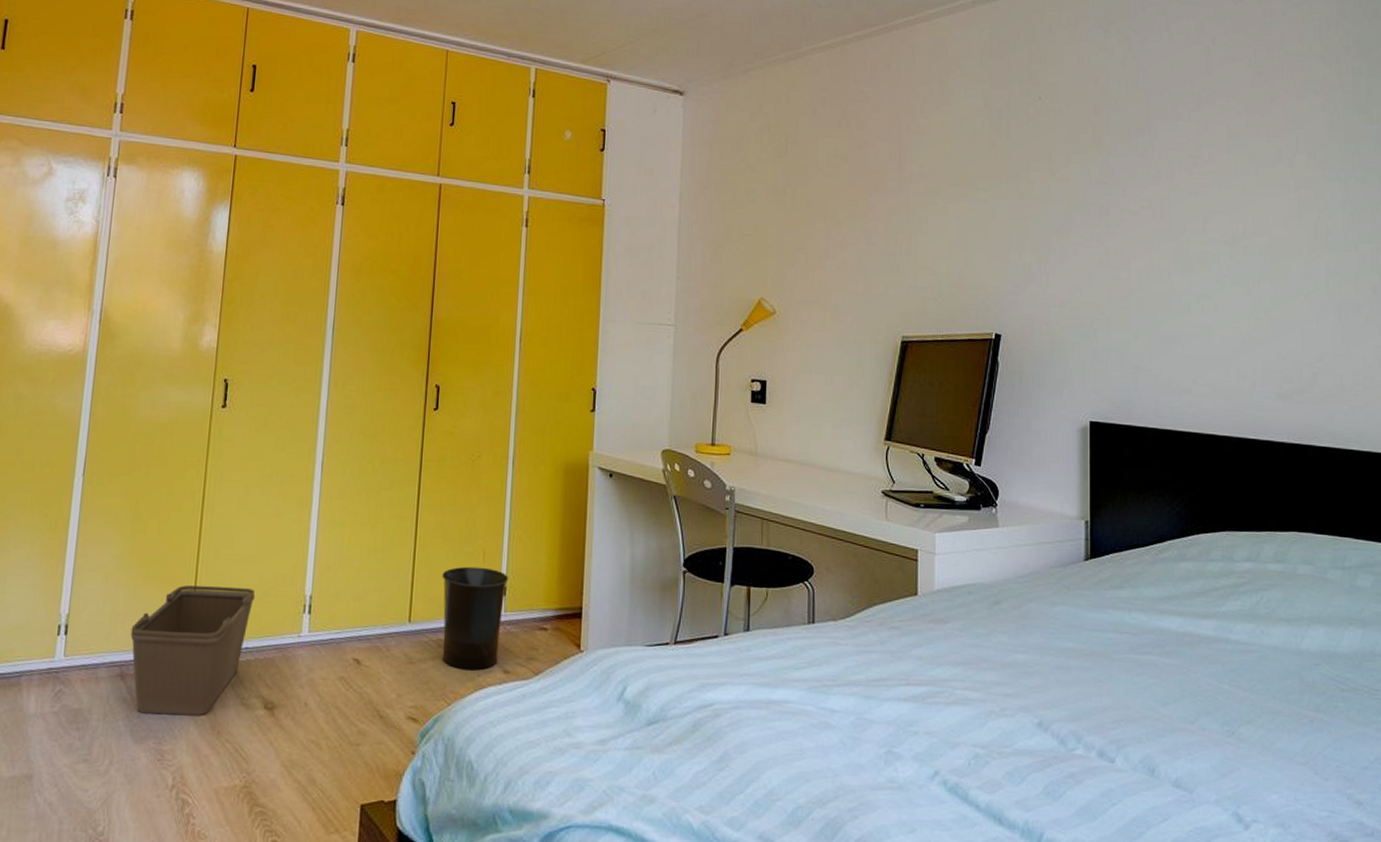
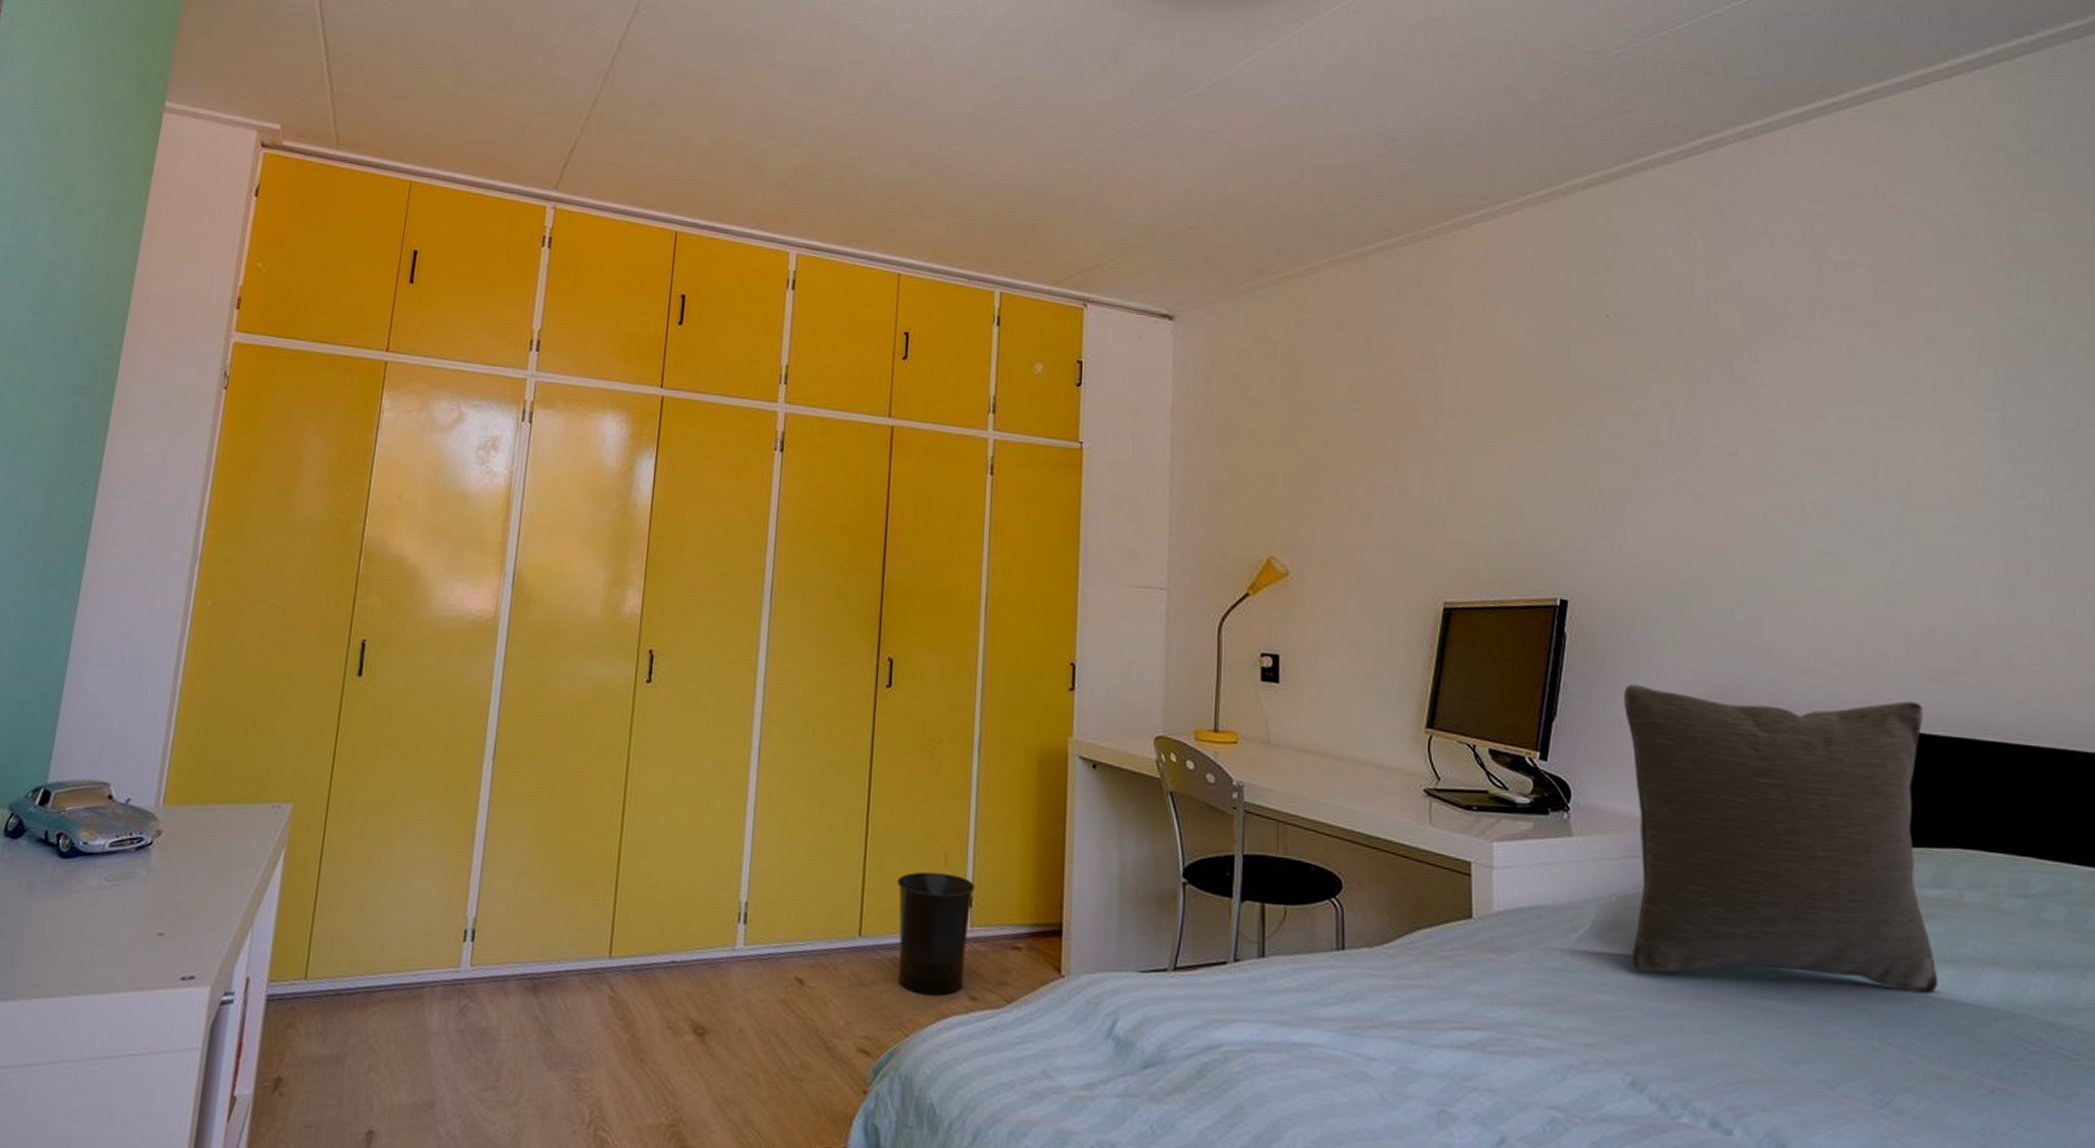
bicycle basket: present [130,585,256,716] -> none [544,887,684,1040]
pillow: none [1042,403,1275,646] -> present [1624,684,1938,994]

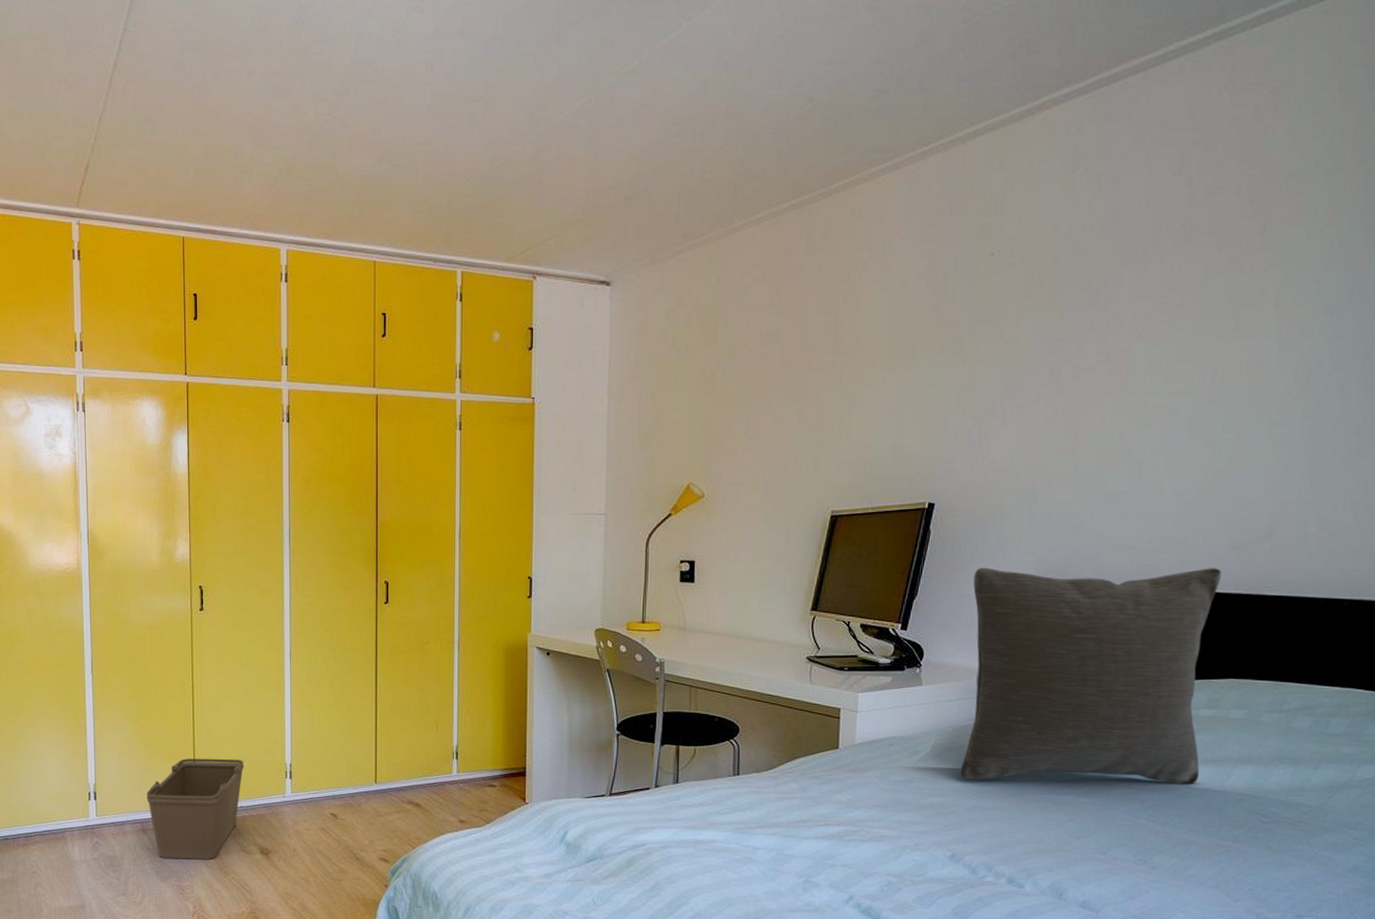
bicycle basket: none [544,887,684,1040] -> present [146,758,245,860]
waste bin: present [897,871,975,996] -> none [401,736,459,821]

